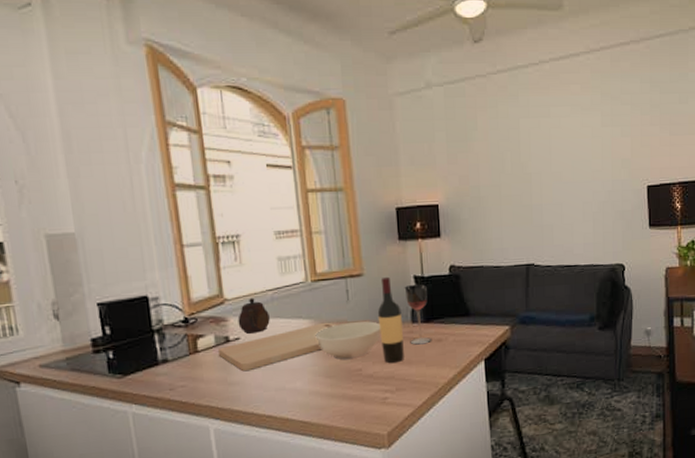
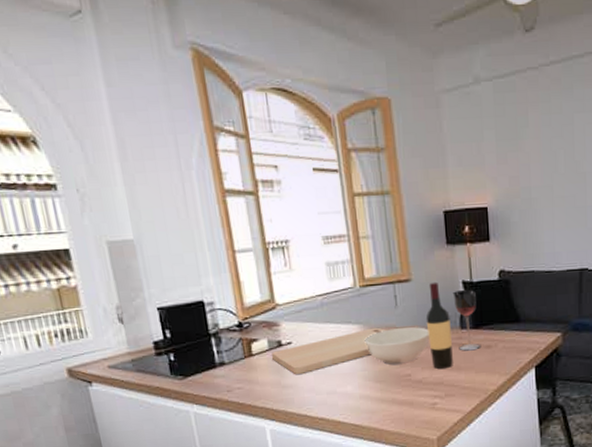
teapot: present [238,298,270,334] -> none [289,303,320,338]

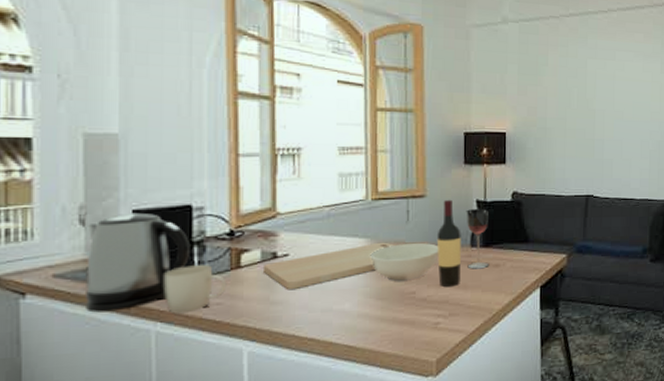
kettle: none [126,310,210,397] -> present [86,214,190,313]
mug: none [192,354,244,398] -> present [164,265,227,314]

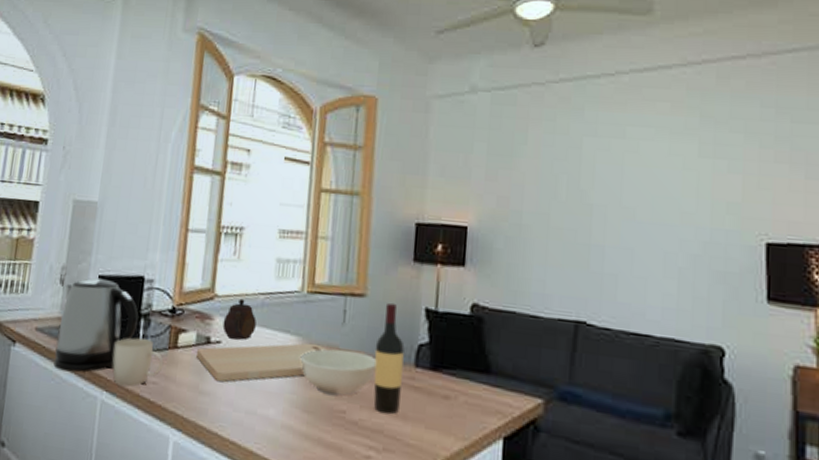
teapot: none [289,213,324,250] -> present [222,298,257,340]
wineglass: present [466,208,490,269] -> none [409,318,441,399]

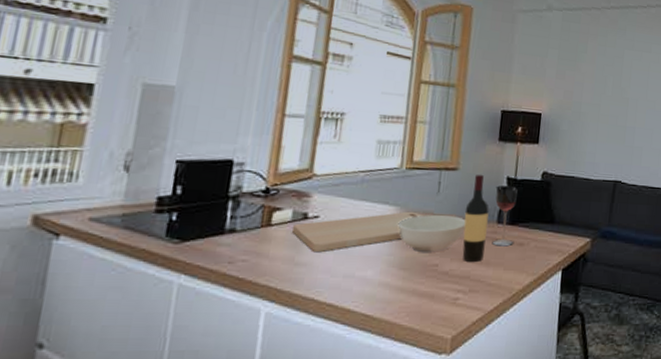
kettle: present [53,278,138,373] -> none [114,163,226,260]
mug: present [112,337,164,387] -> none [192,219,256,268]
teapot: present [222,298,257,340] -> none [321,176,356,213]
wineglass: none [409,318,441,399] -> present [492,185,519,247]

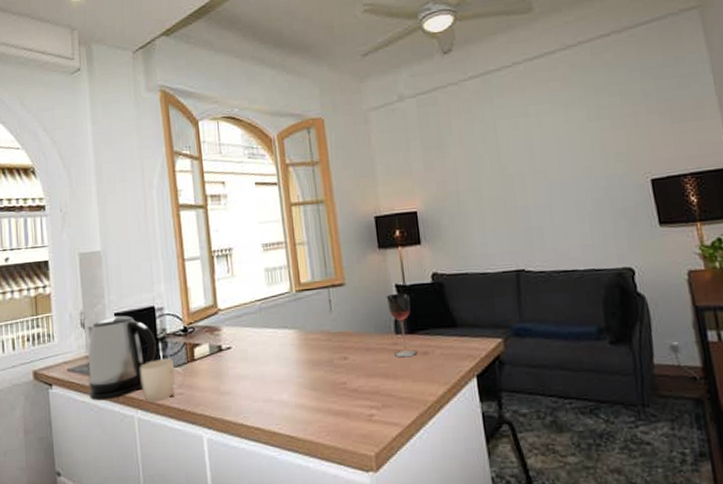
kettle: none [114,163,226,260] -> present [87,315,156,401]
mug: none [192,219,256,268] -> present [140,358,186,403]
cutting board: present [292,211,422,253] -> none [212,332,321,381]
bowl: present [398,214,466,252] -> none [300,331,365,371]
wine bottle: present [462,174,489,263] -> none [360,285,389,378]

